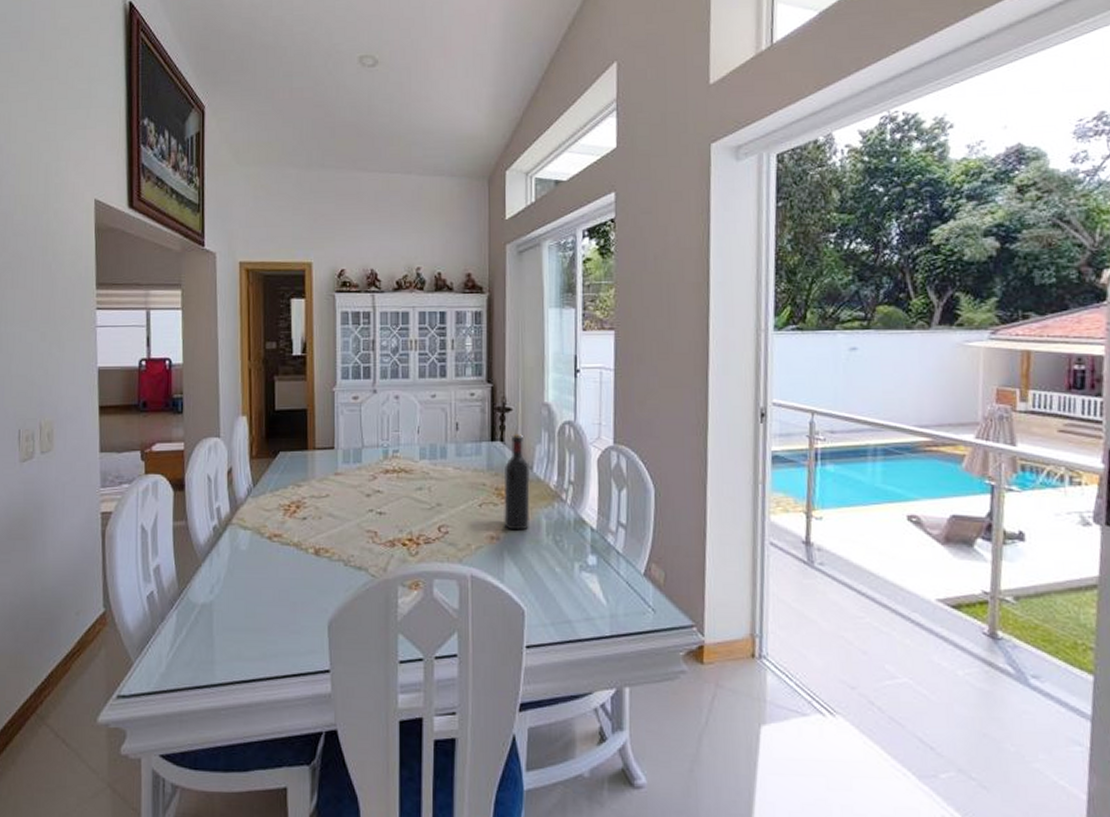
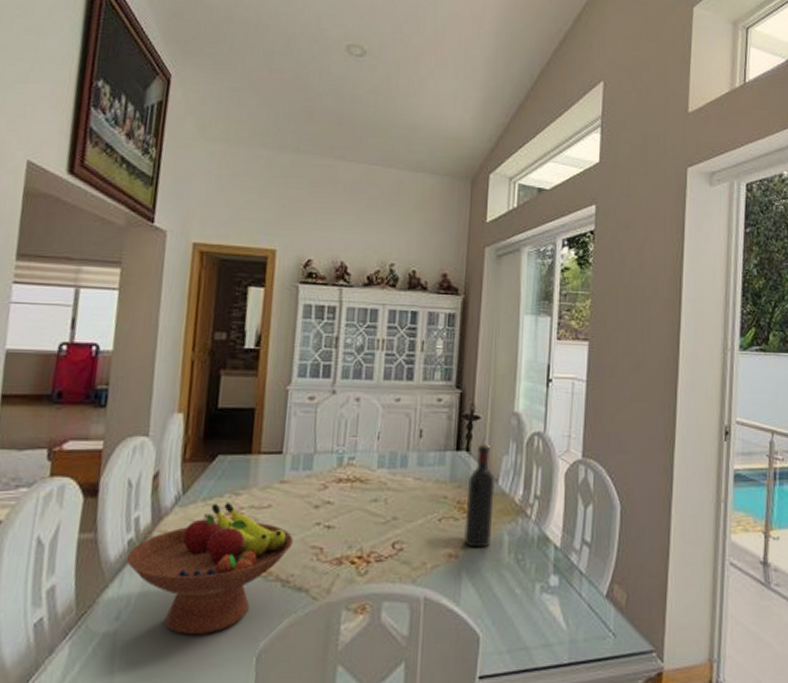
fruit bowl: none [213,493,350,607] -> present [126,502,293,636]

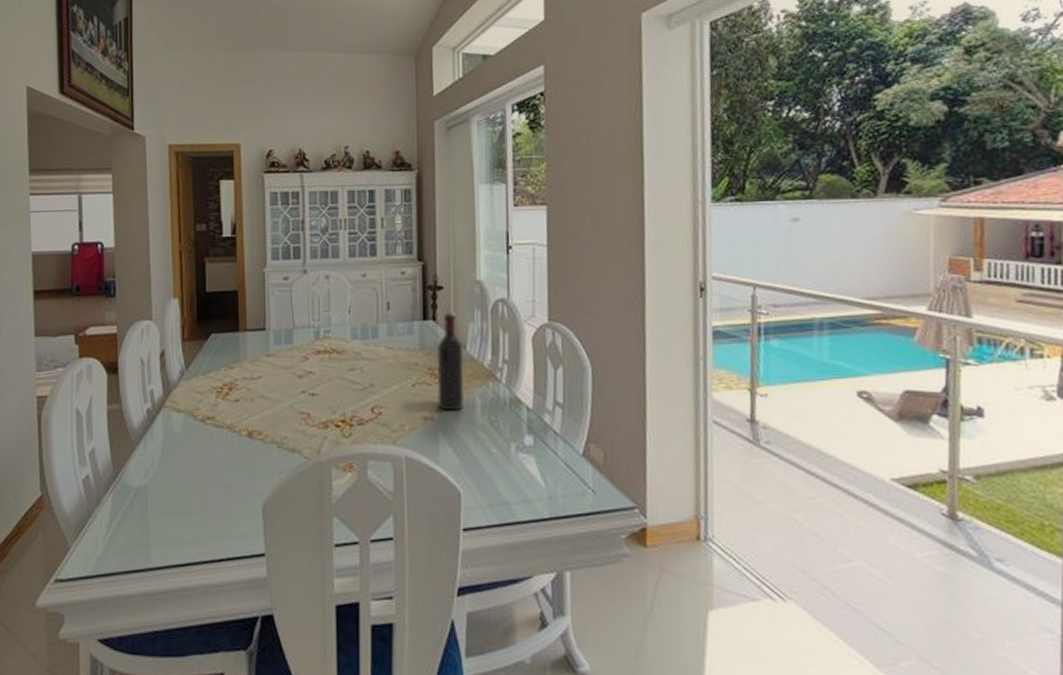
fruit bowl: present [126,502,293,636] -> none [147,375,283,490]

